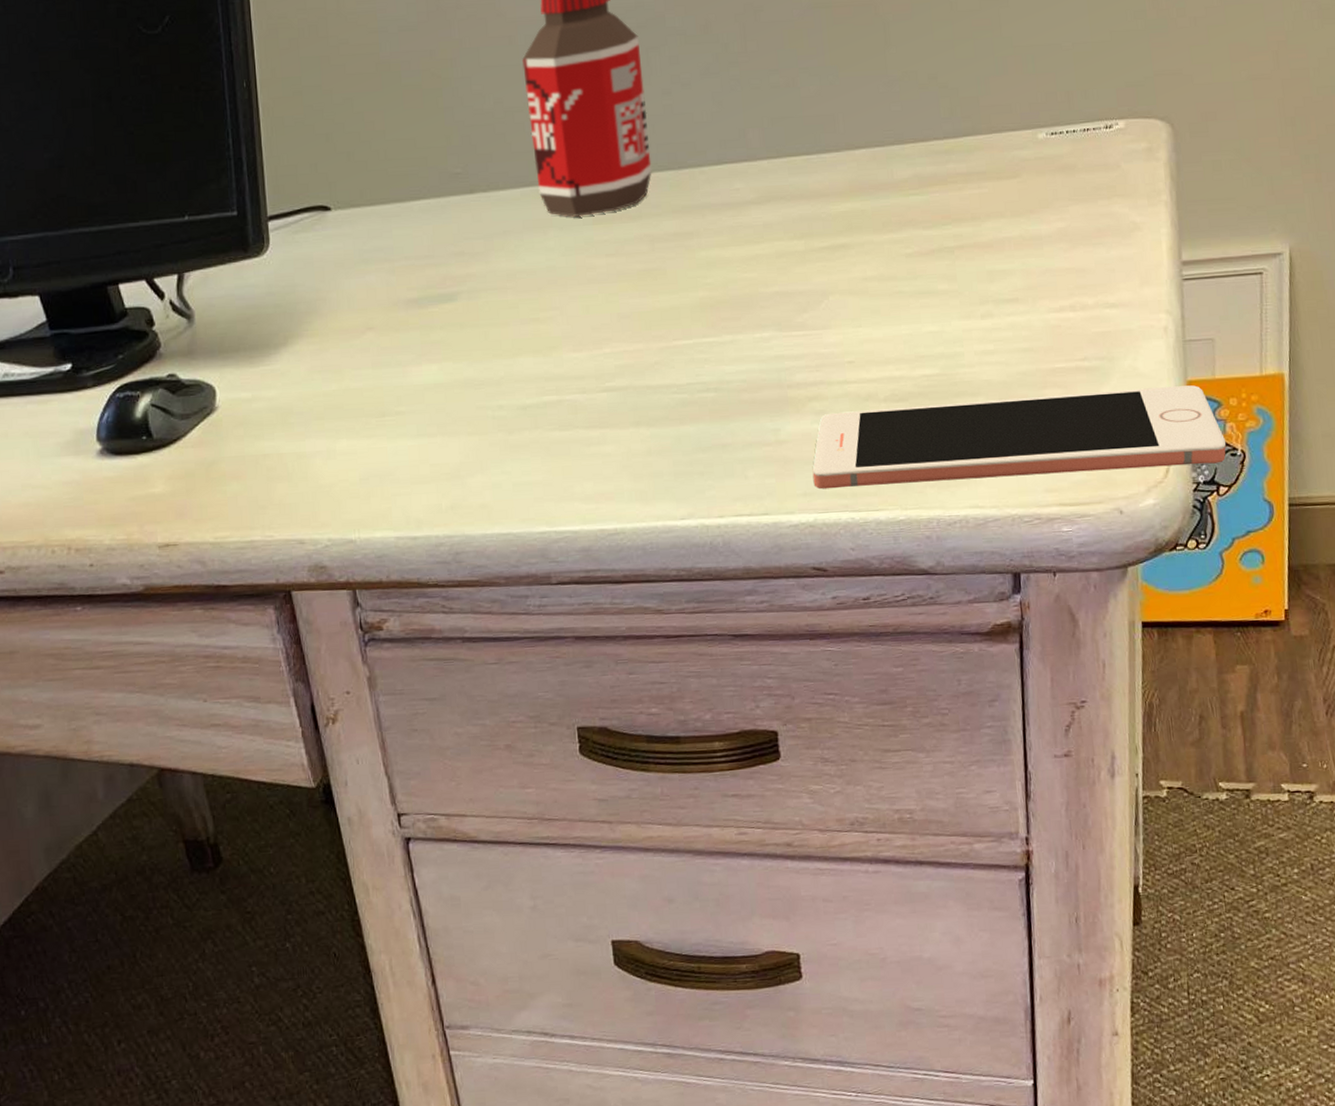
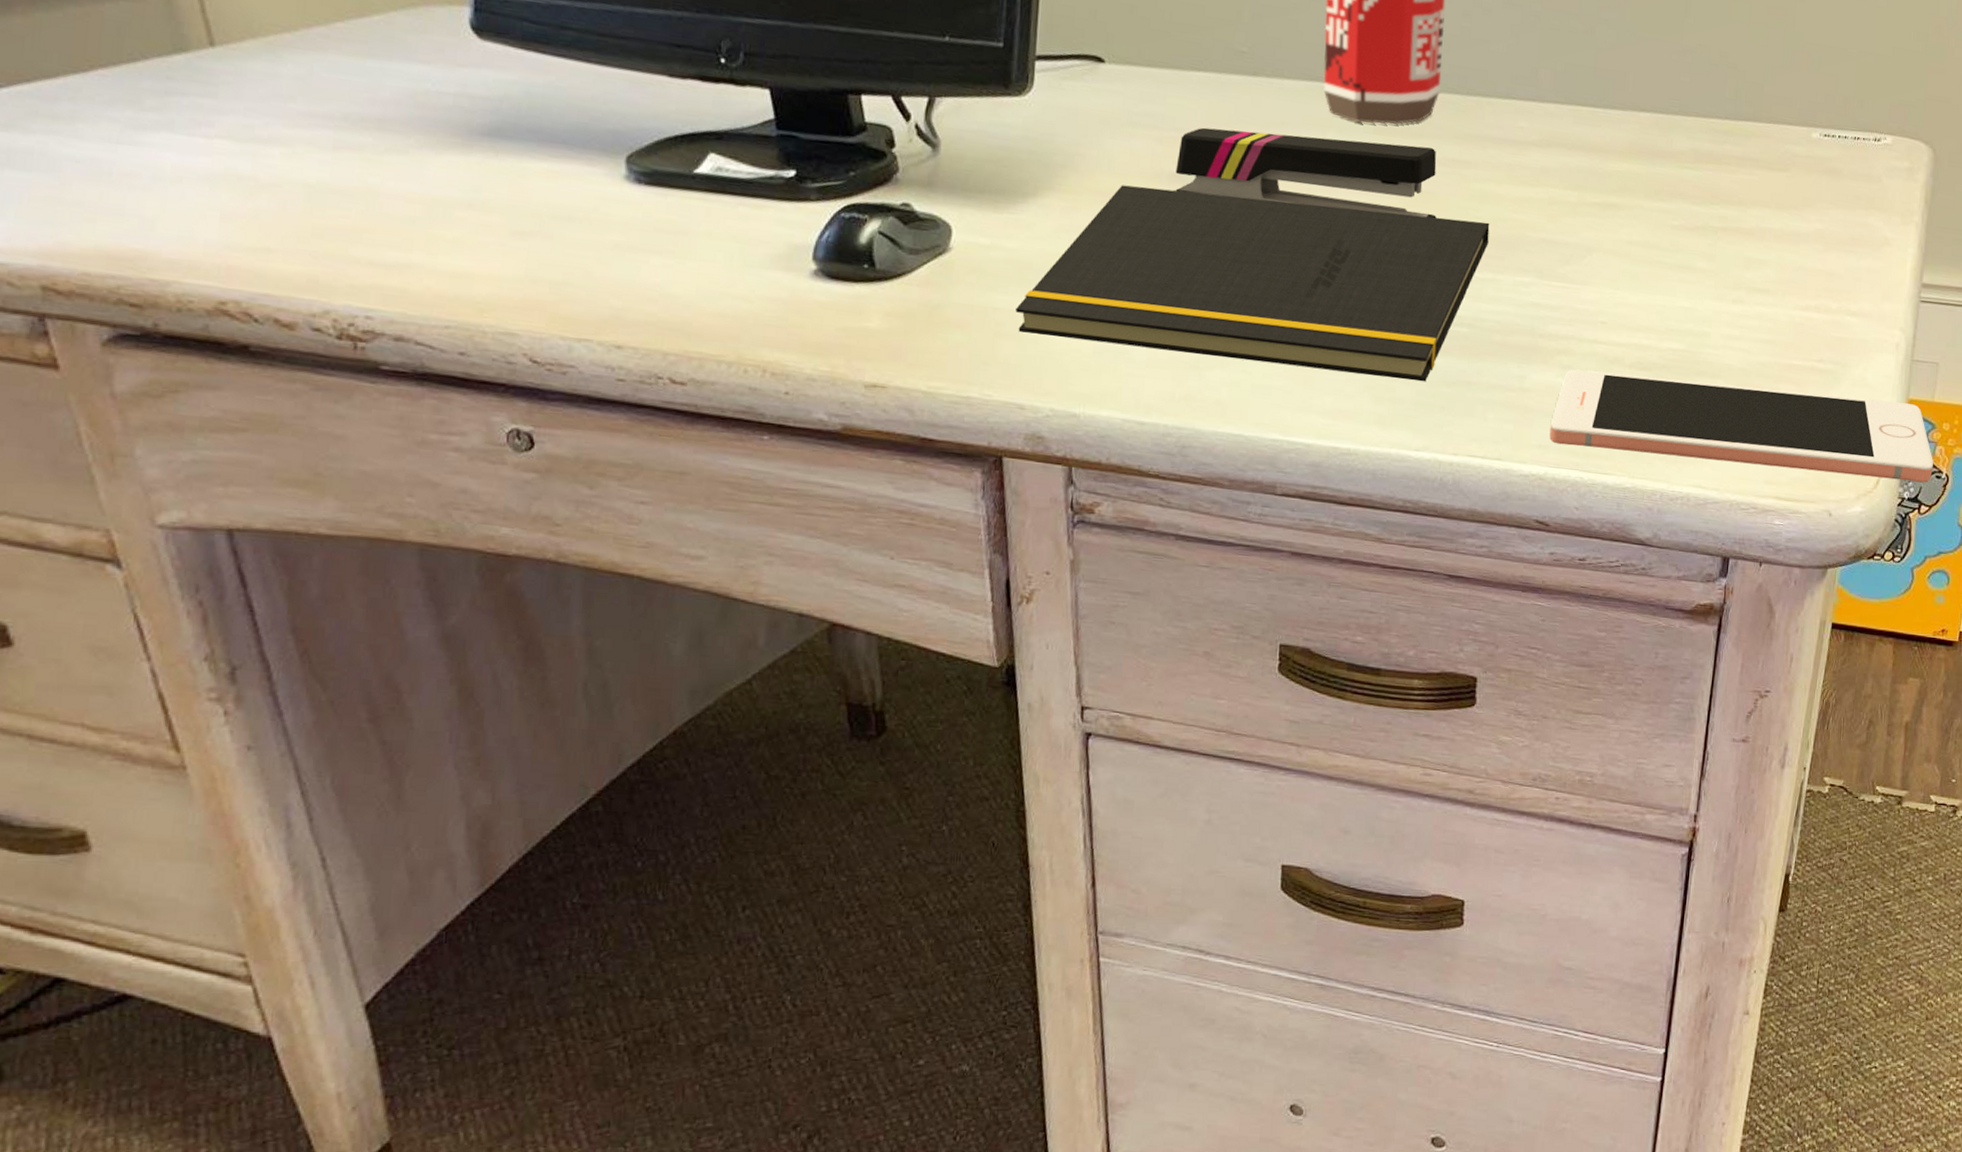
notepad: none [283,287,723,473] -> present [1015,185,1490,382]
stapler: none [410,226,667,316] -> present [1175,127,1437,219]

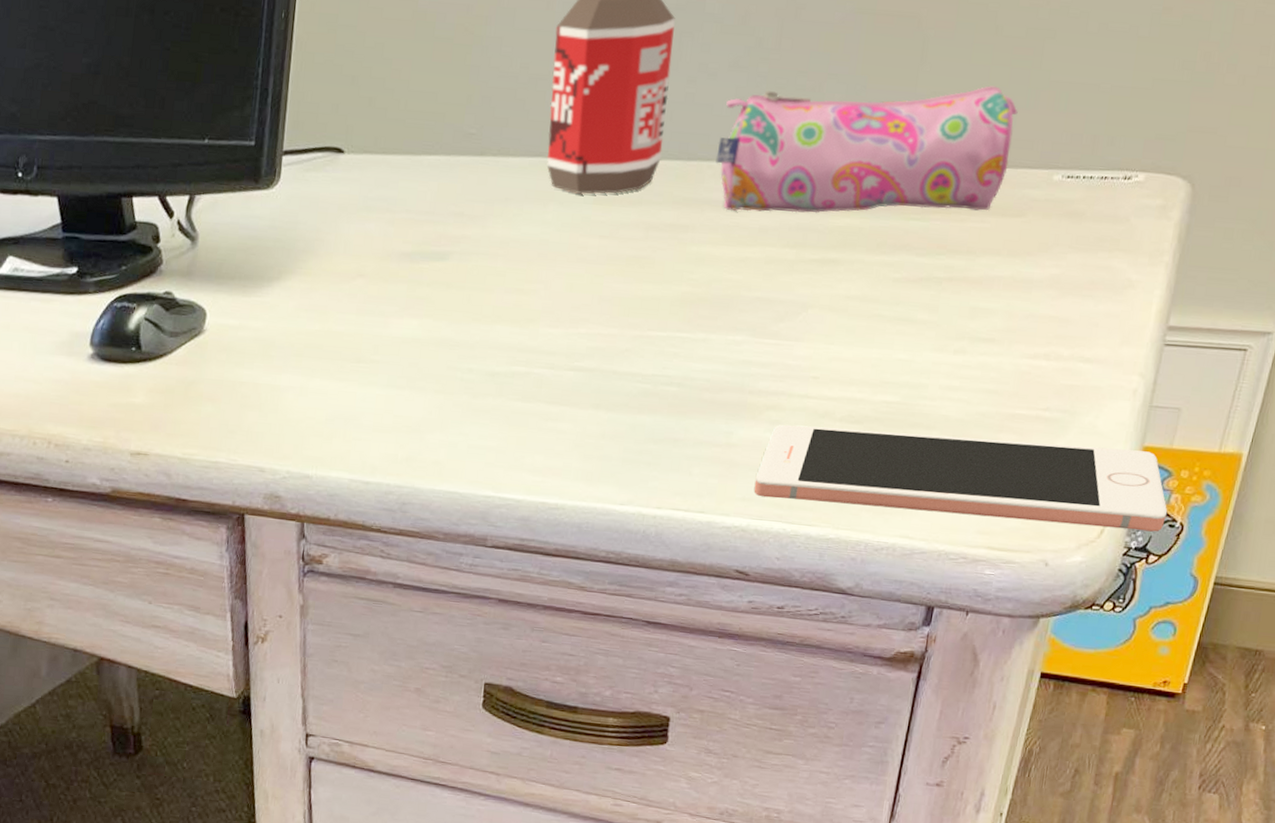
notepad: present [1015,185,1490,382] -> none [259,265,705,440]
stapler: present [1175,127,1437,219] -> none [404,207,654,283]
pencil case: none [1495,31,1776,164] -> present [715,85,1018,214]

